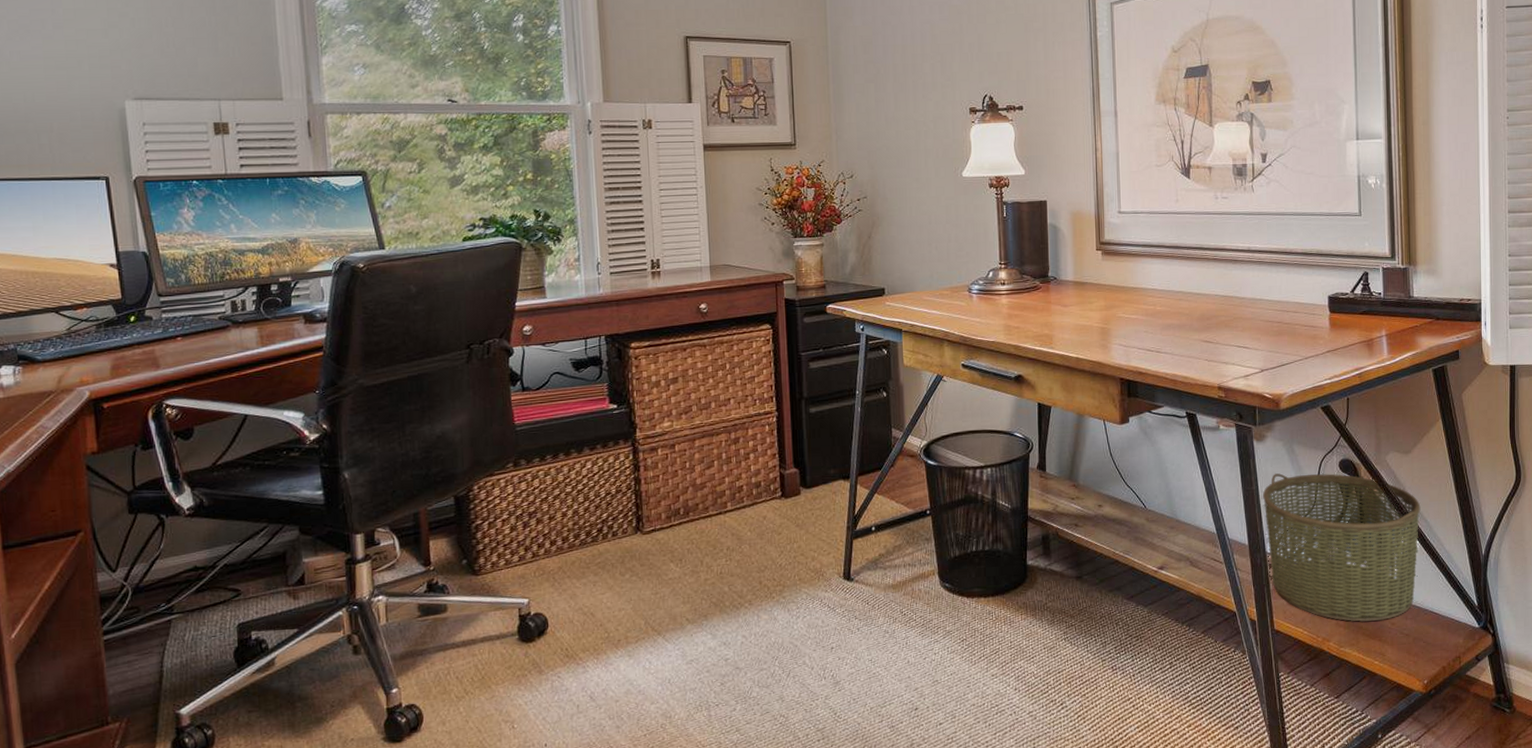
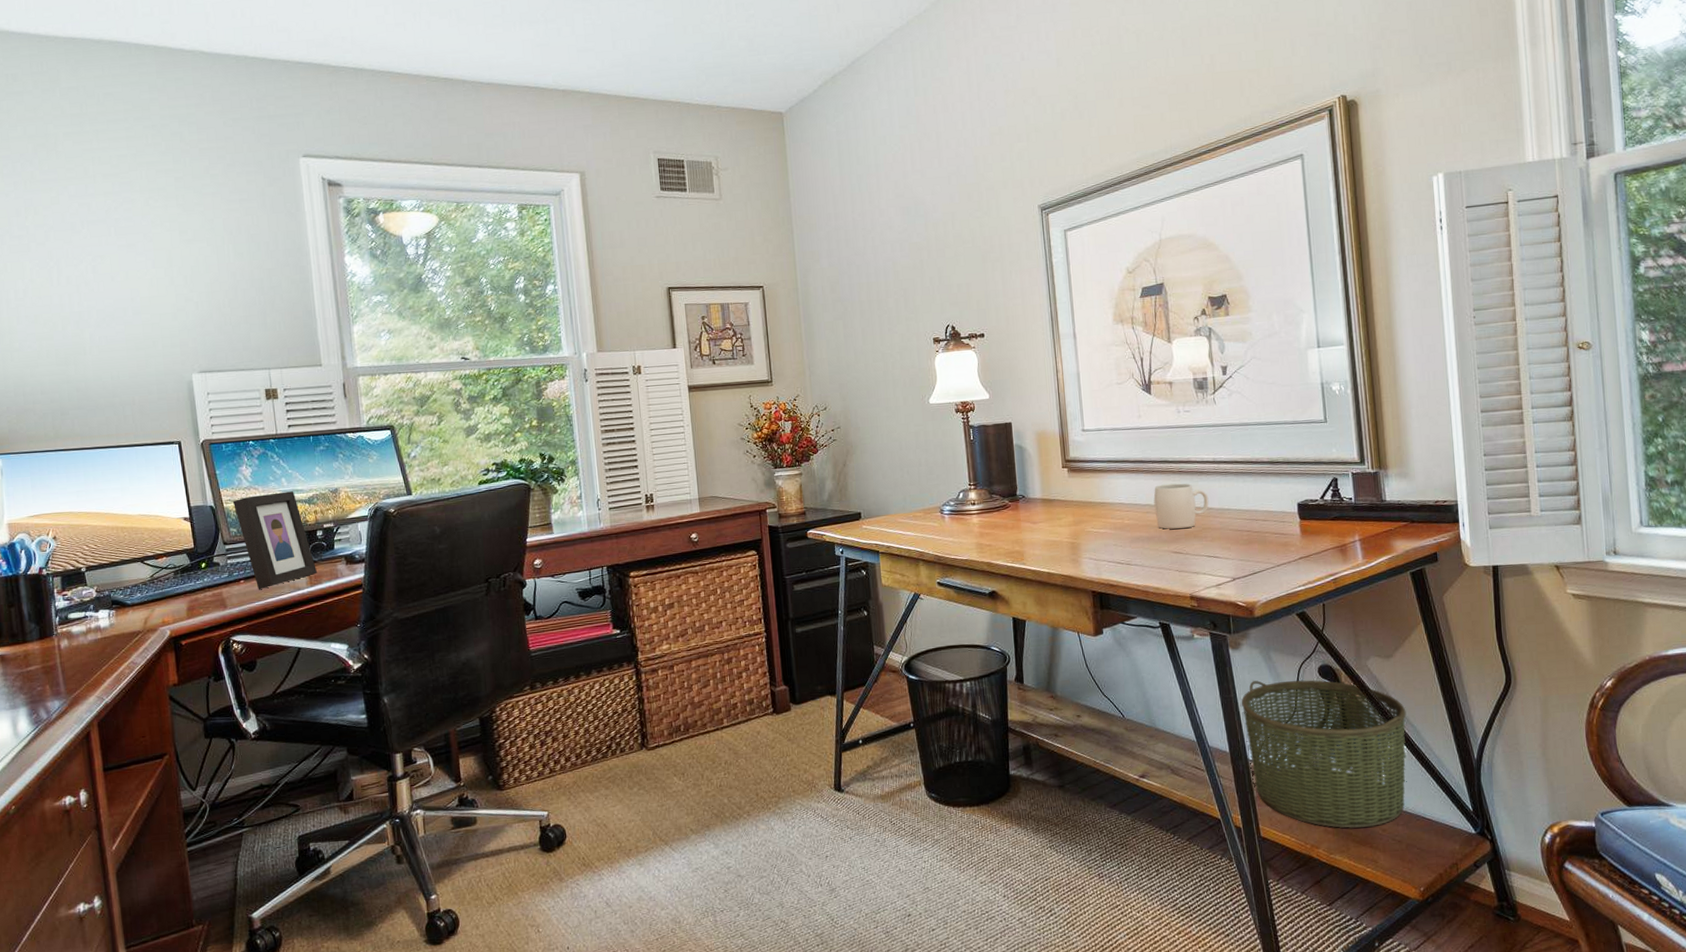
picture frame: none [170,239,269,348] -> present [232,491,317,589]
mug: none [1187,271,1242,318] -> present [1153,483,1209,529]

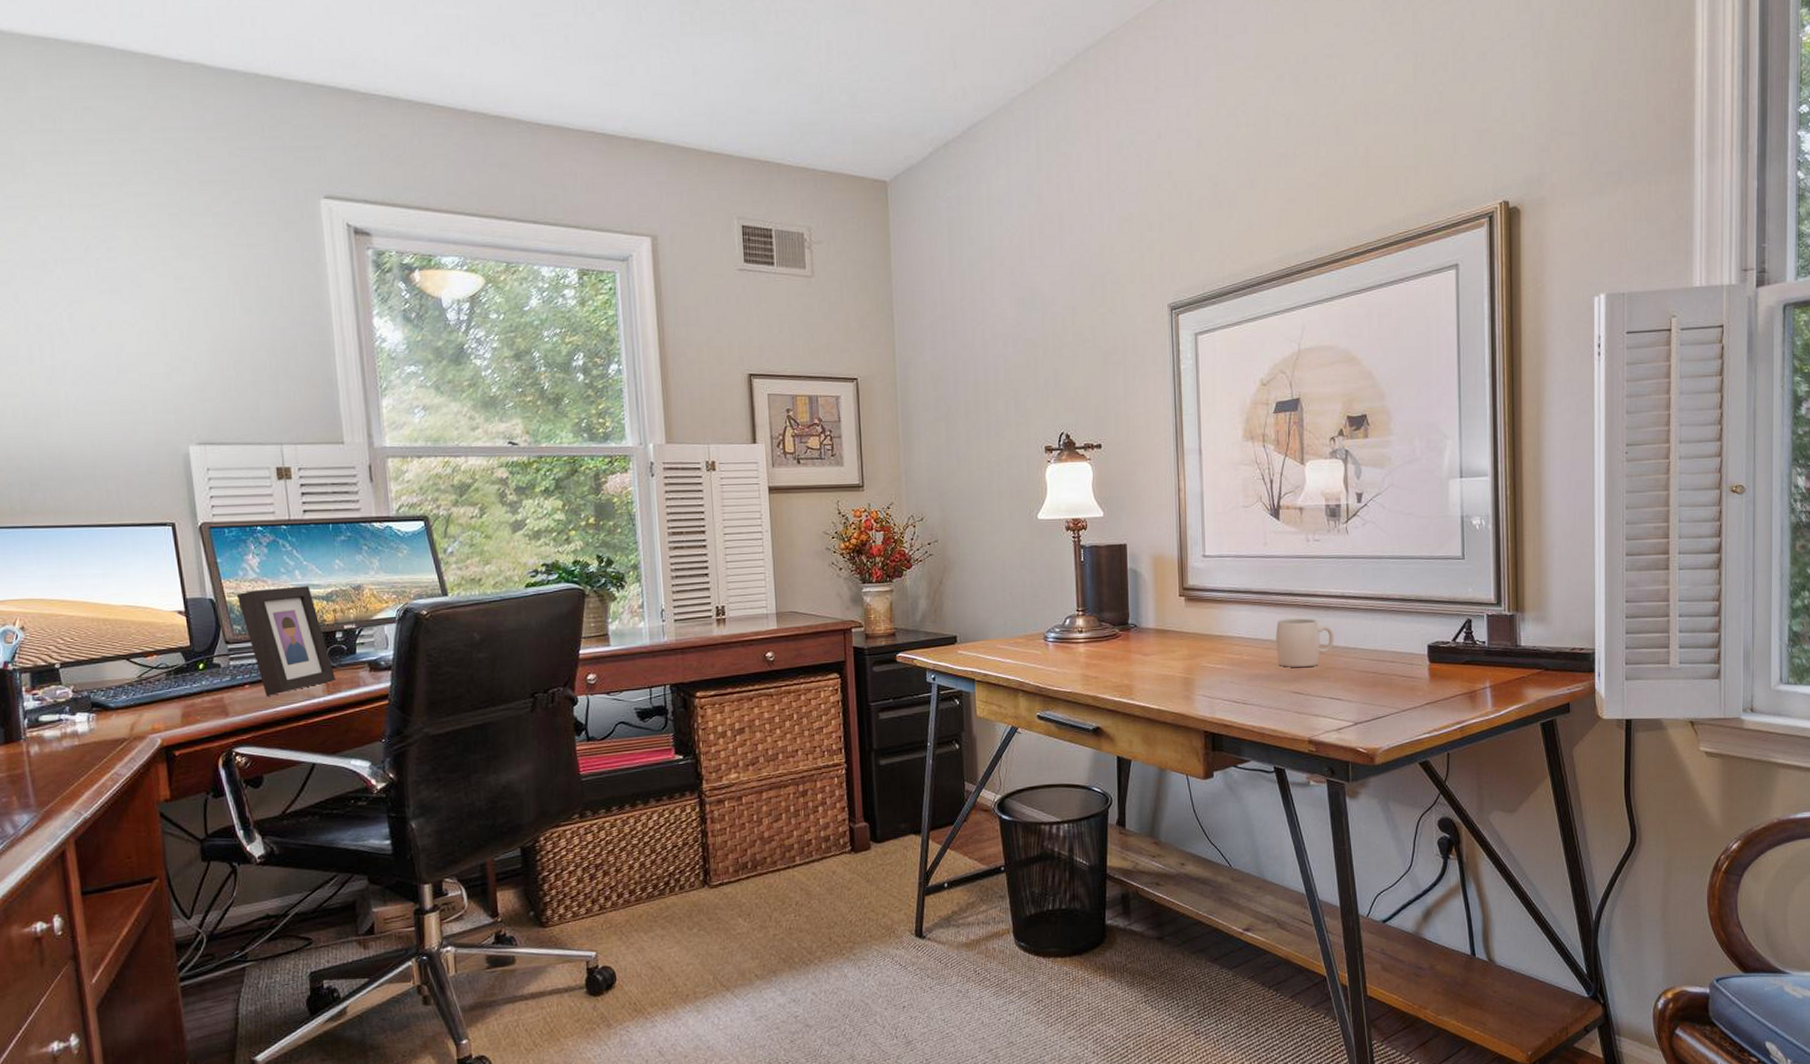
basket: present [1241,680,1406,829] -> none [1355,832,1526,990]

